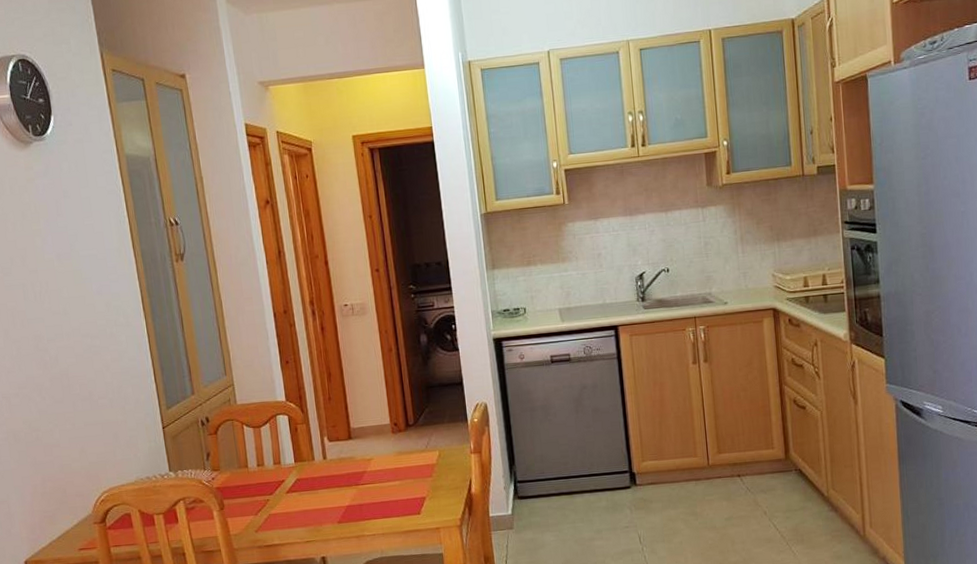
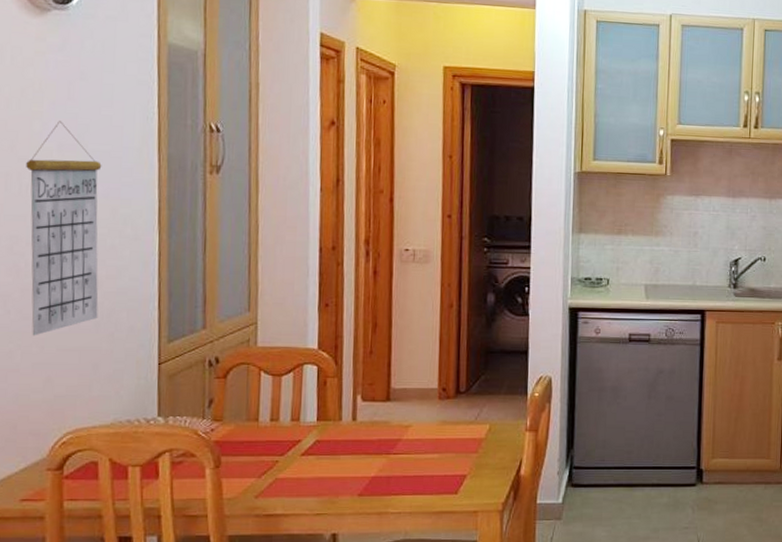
calendar: none [36,235,111,416] -> present [26,121,102,336]

